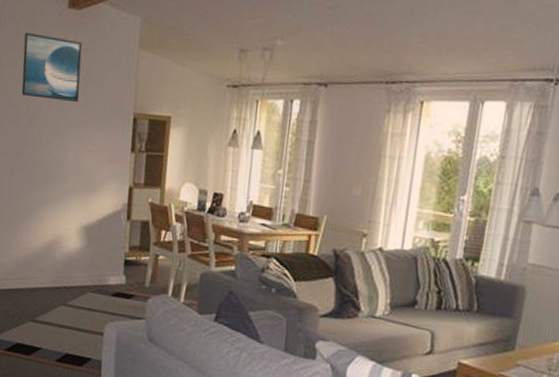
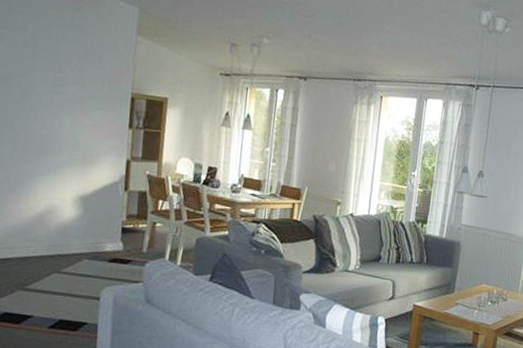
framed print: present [21,33,83,102] -> none [13,11,80,80]

